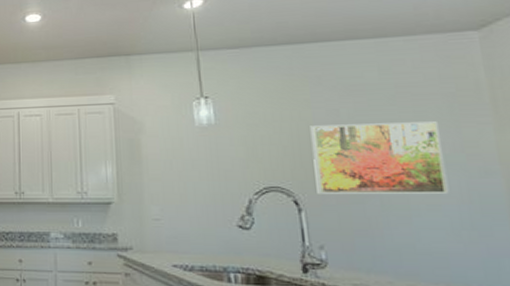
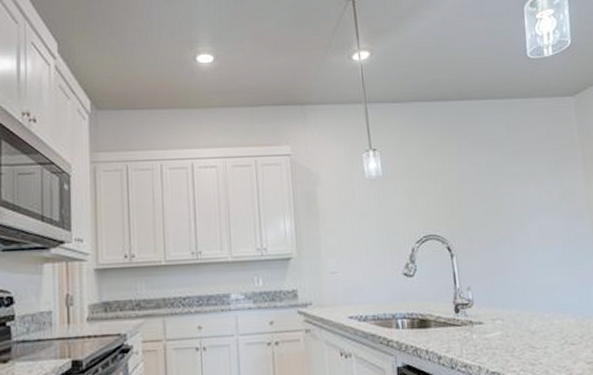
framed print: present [310,121,449,194] -> none [458,173,556,240]

